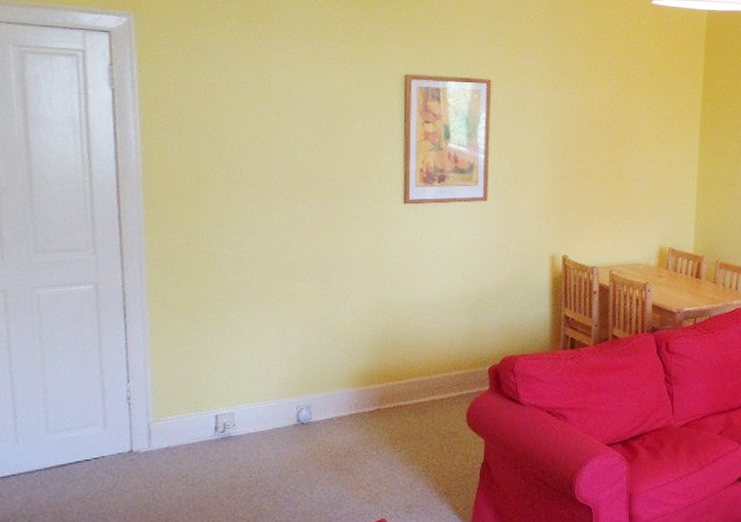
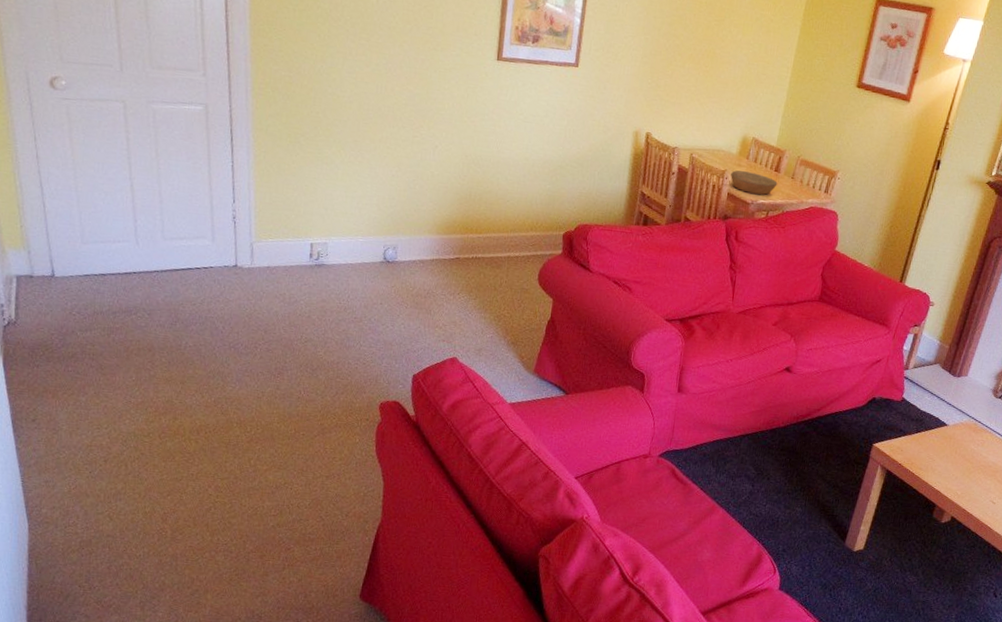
bowl: none [653,282,700,303] -> present [731,170,778,196]

